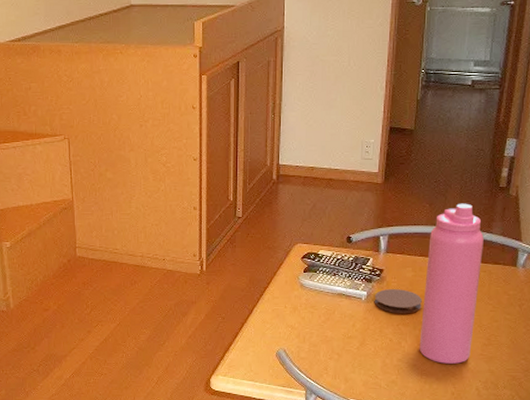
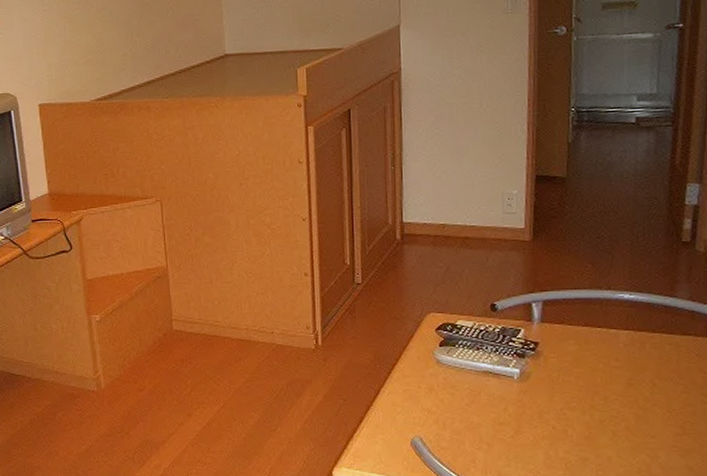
coaster: present [374,289,422,314] -> none [529,366,591,396]
water bottle: present [419,203,484,364] -> none [591,262,667,457]

